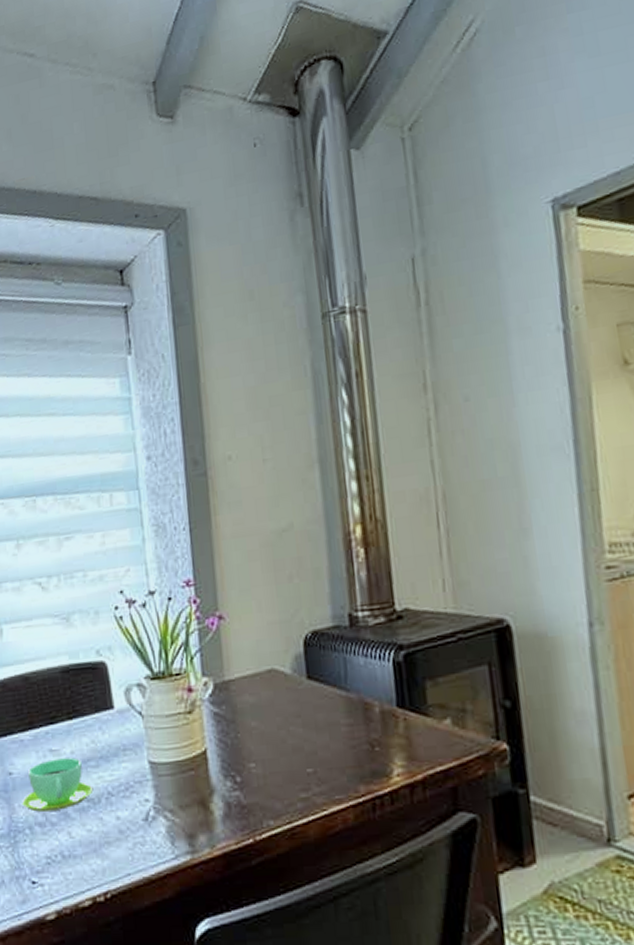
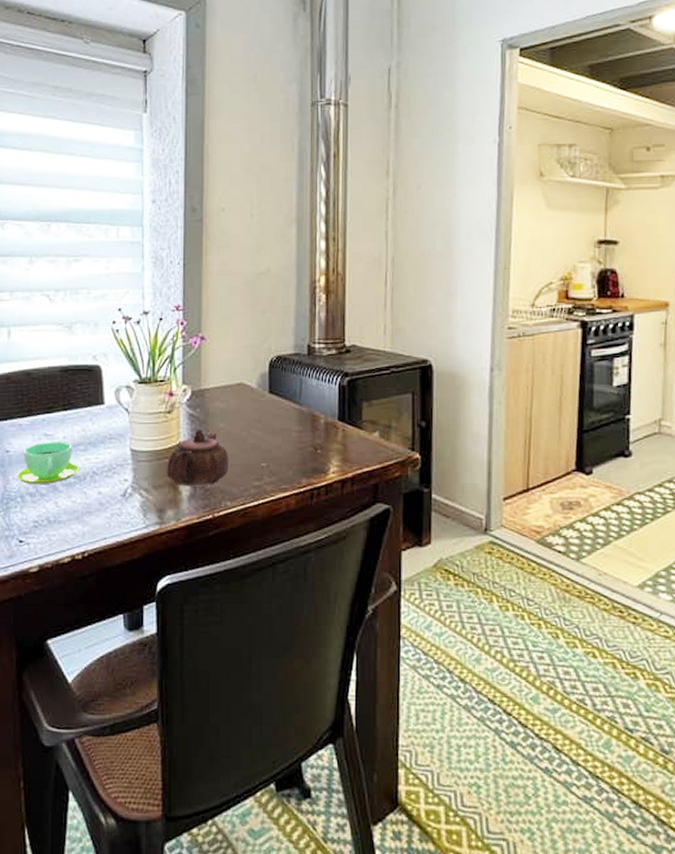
teapot: none [193,731,268,804] -> present [167,430,229,487]

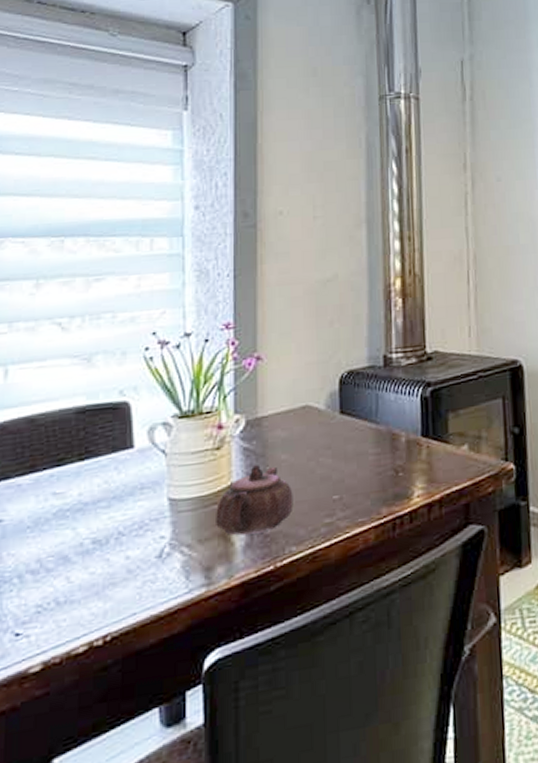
cup: present [16,442,80,484] -> none [12,499,102,559]

